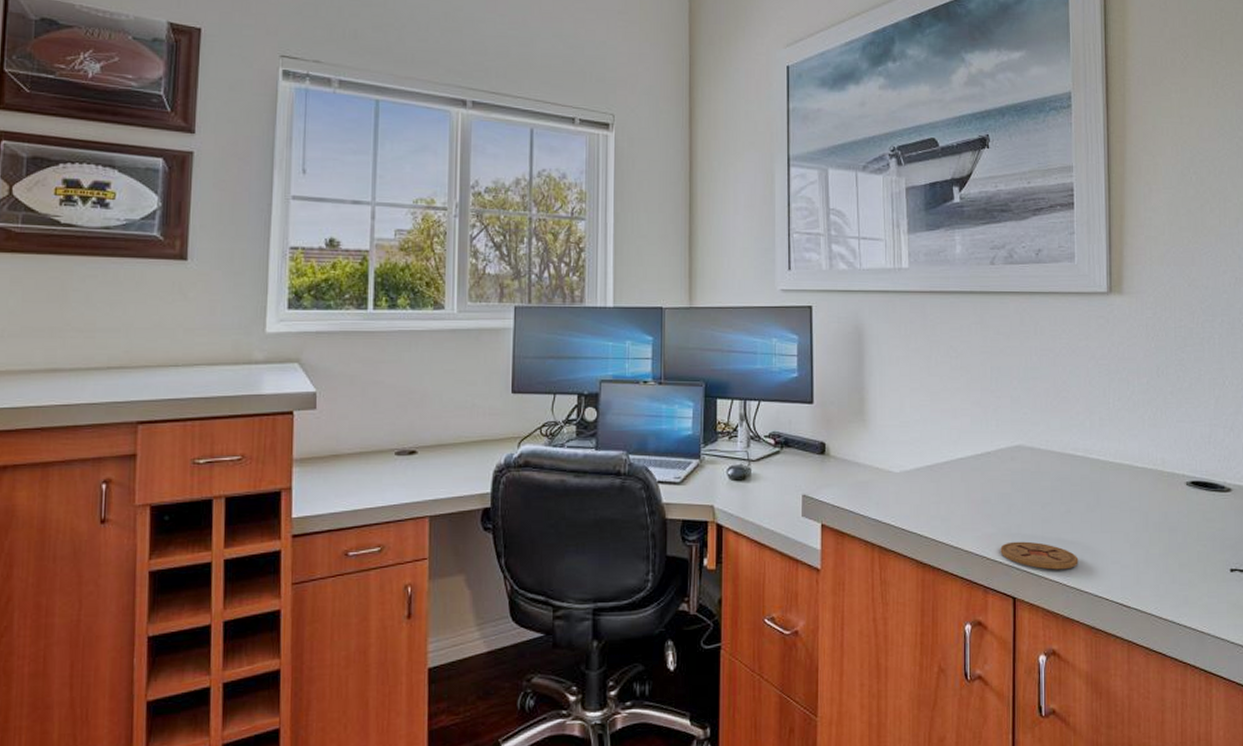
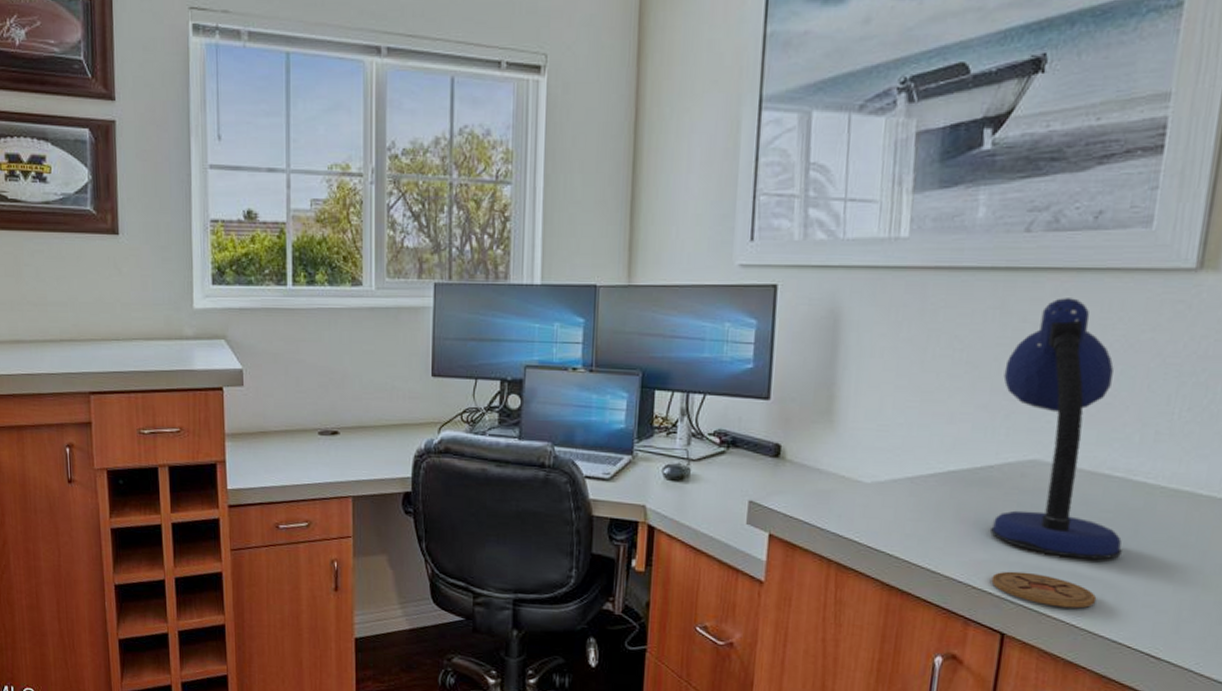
desk lamp: none [989,315,1090,526] -> present [991,298,1122,560]

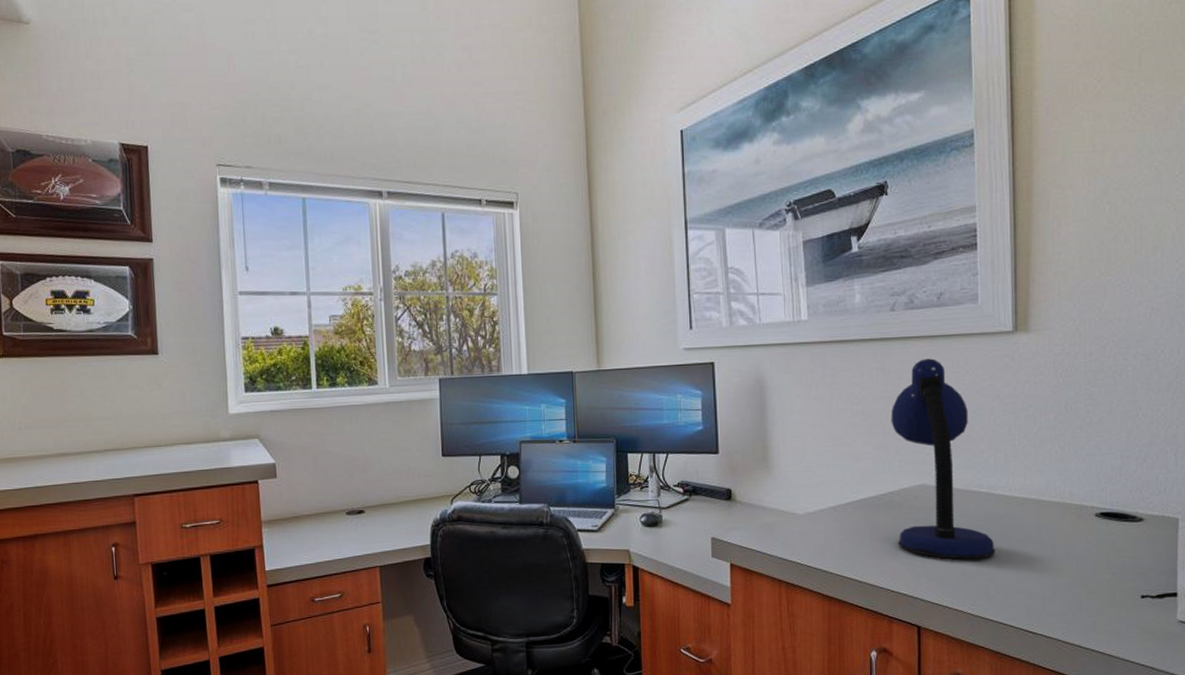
coaster: present [991,571,1097,609] -> none [904,574,983,600]

